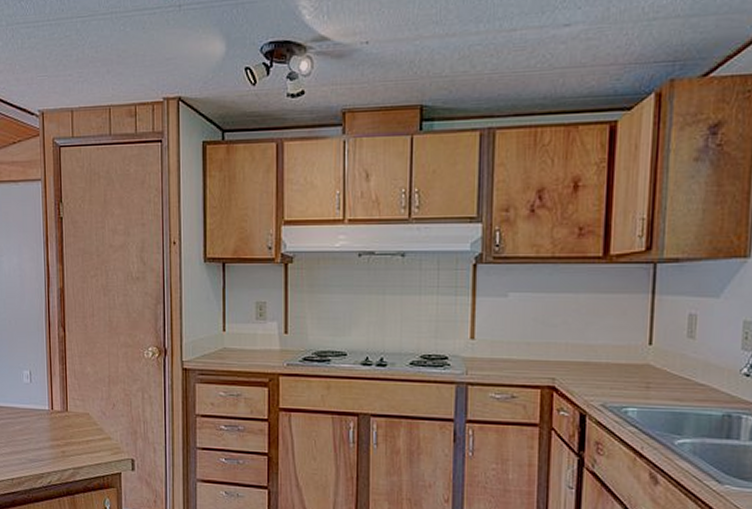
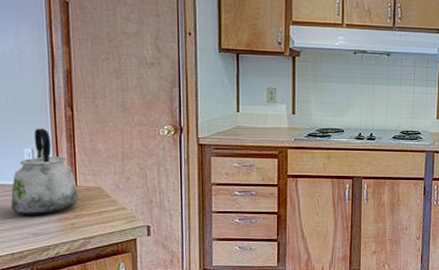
kettle: none [12,349,68,441] -> present [11,128,78,215]

